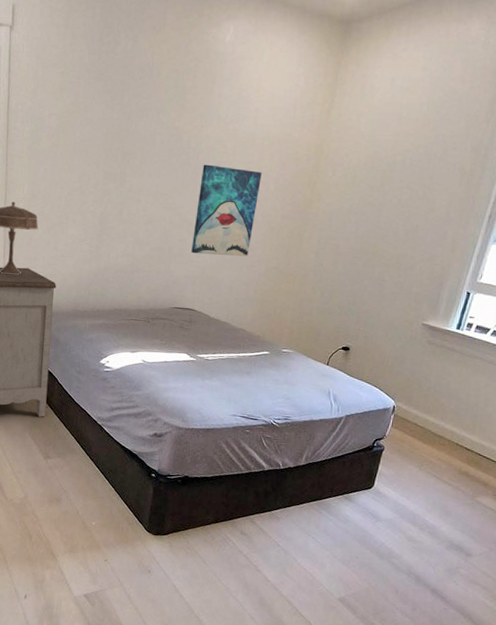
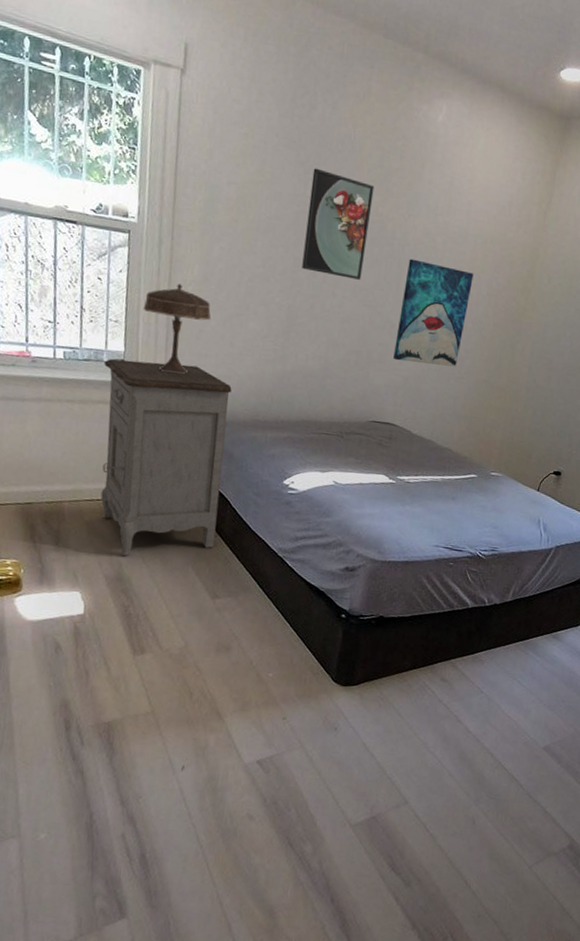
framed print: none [111,94,171,186] -> present [302,168,375,280]

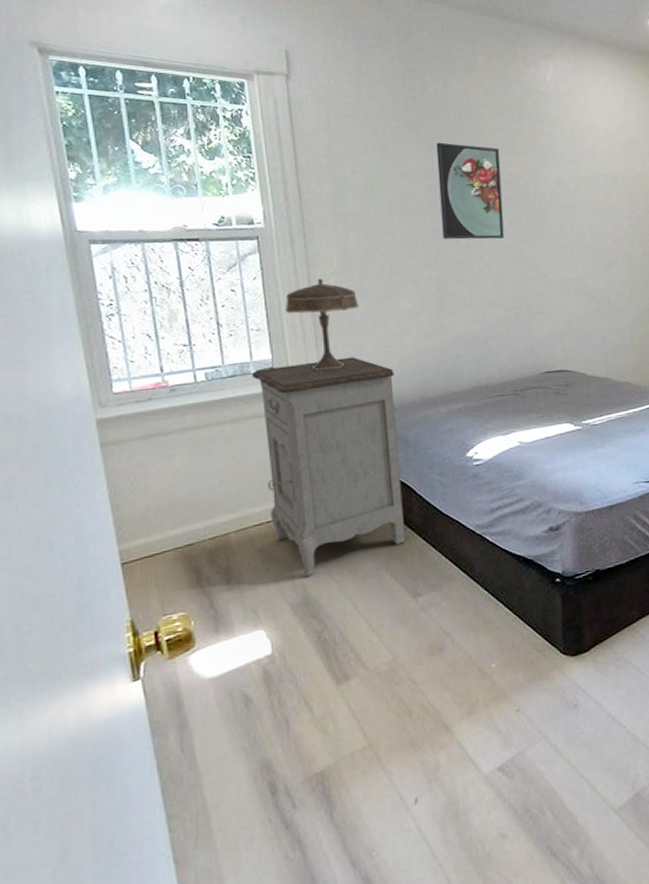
wall art: present [393,258,474,367] -> none [547,208,616,308]

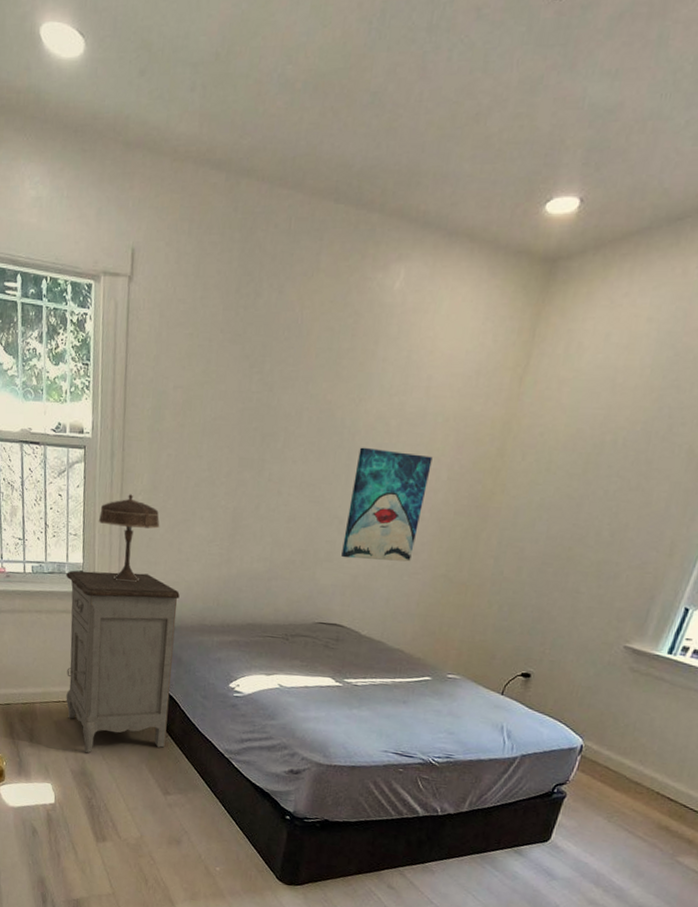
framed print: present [436,142,505,240] -> none [247,360,323,475]
wall art: none [547,208,616,308] -> present [341,447,433,562]

